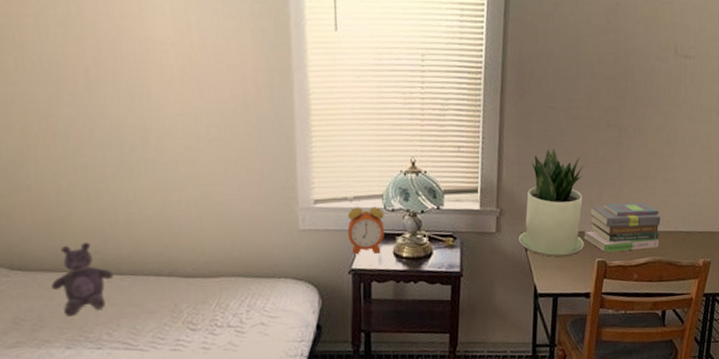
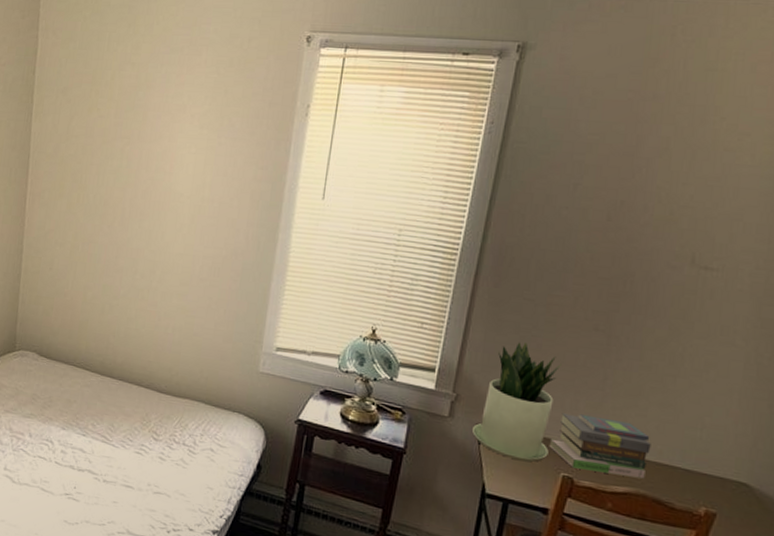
stuffed animal: present [51,242,114,317] -> none [63,344,108,403]
alarm clock: present [347,200,385,254] -> none [300,355,338,410]

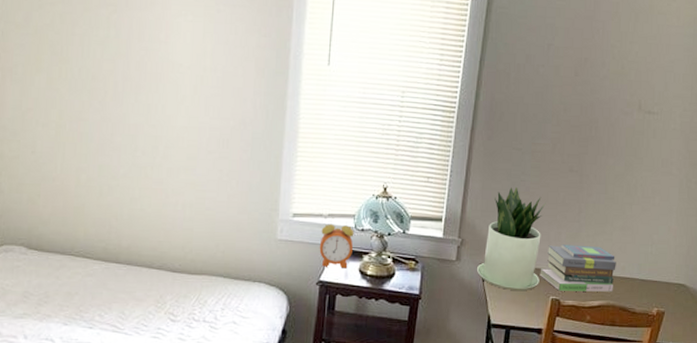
alarm clock: none [300,355,338,410] -> present [319,217,354,269]

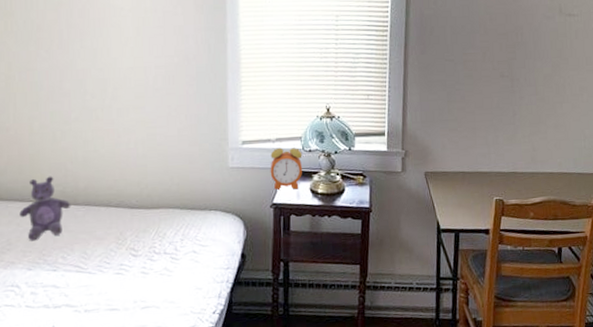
stuffed animal: none [59,231,113,296] -> present [19,176,71,241]
planter: present [476,187,546,291] -> none [421,97,482,196]
books: present [540,244,616,292] -> none [482,146,553,191]

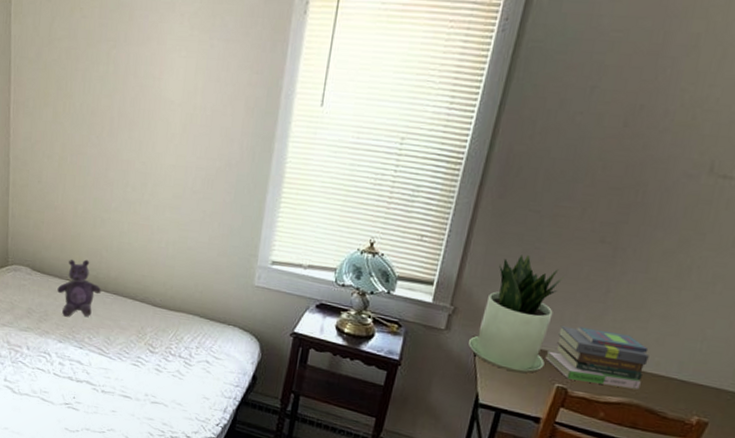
alarm clock: present [270,141,303,190] -> none [296,269,335,324]
planter: none [421,97,482,196] -> present [468,255,564,374]
books: none [482,146,553,191] -> present [545,325,649,390]

